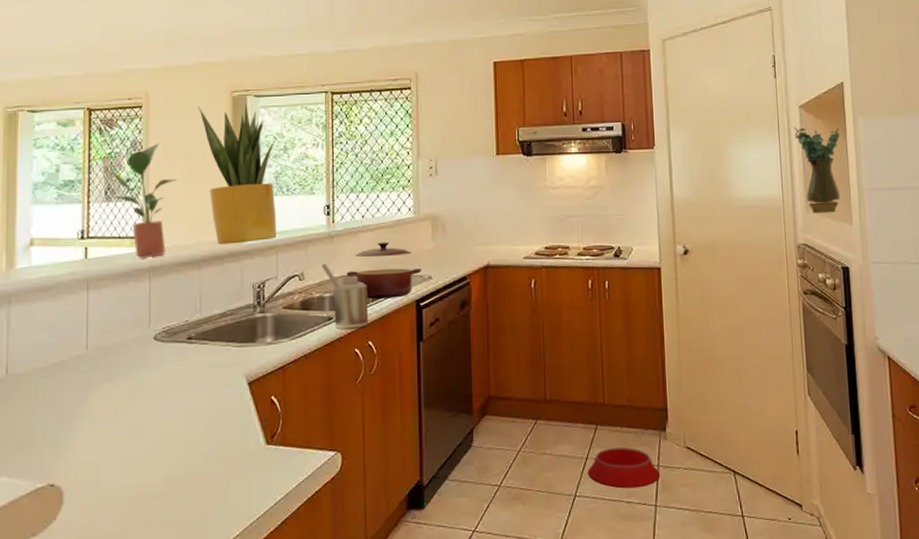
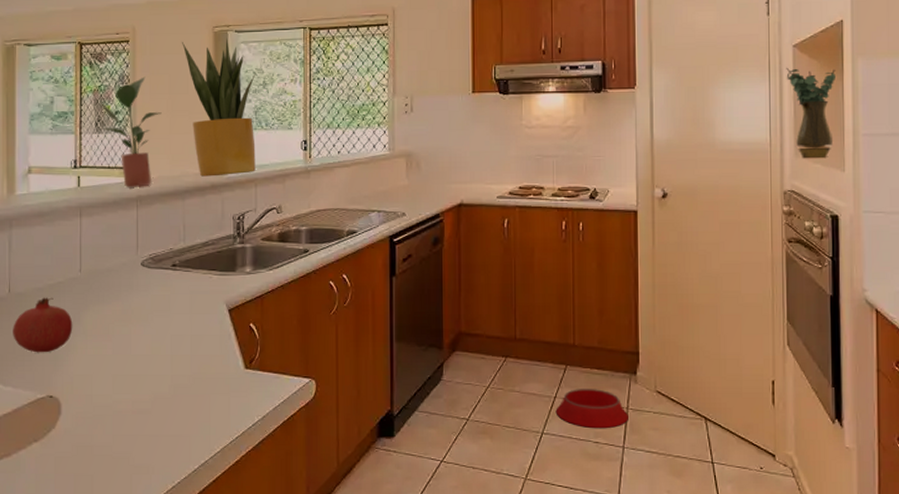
fruit: none [10,377,78,439] -> present [13,297,73,353]
soap dispenser: present [321,263,368,330] -> none [298,197,343,263]
saucepan: present [346,242,422,299] -> none [322,178,396,233]

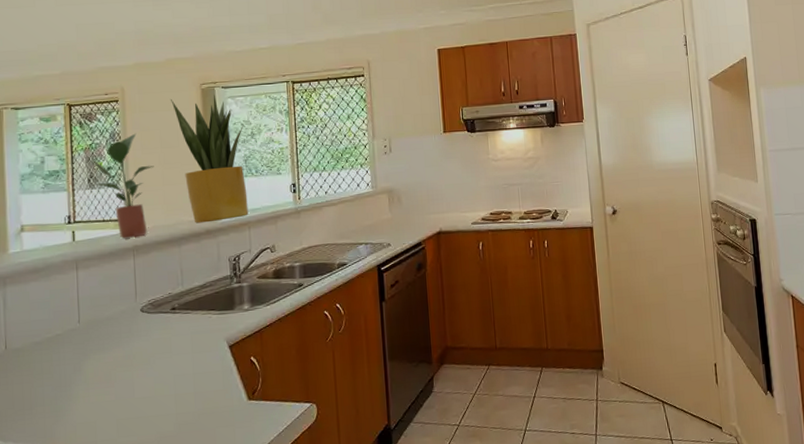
fruit: present [13,297,73,353] -> none [11,350,74,406]
pet bowl: present [555,389,628,428] -> none [535,385,598,421]
vase: present [786,67,835,159] -> none [705,97,747,174]

